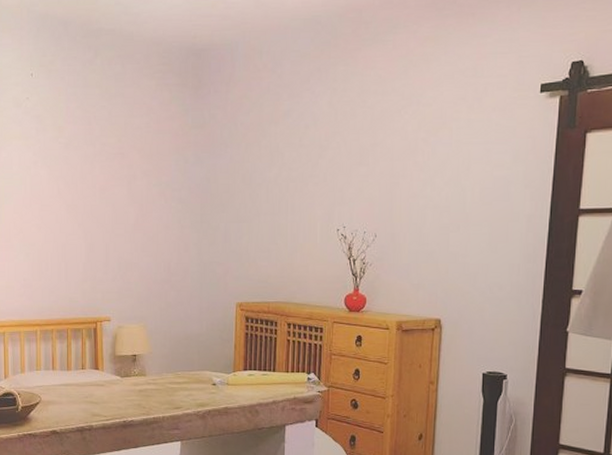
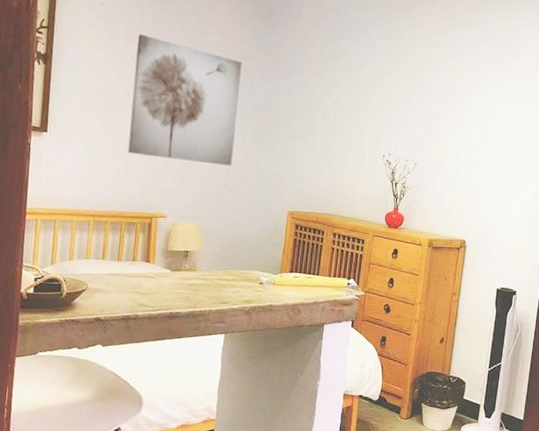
wall art: none [66,126,174,259] -> present [128,34,243,166]

